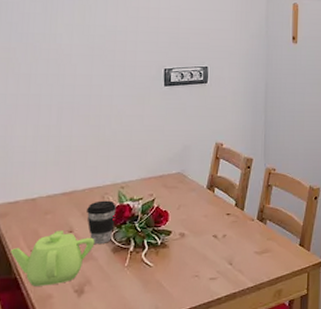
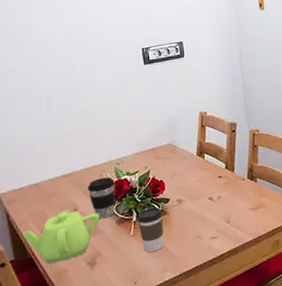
coffee cup: none [134,239,163,287] -> present [137,207,164,253]

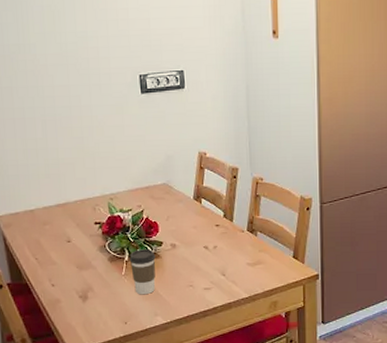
teapot: present [22,209,100,264] -> none [18,240,92,291]
coffee cup: present [87,177,116,218] -> none [80,211,109,253]

